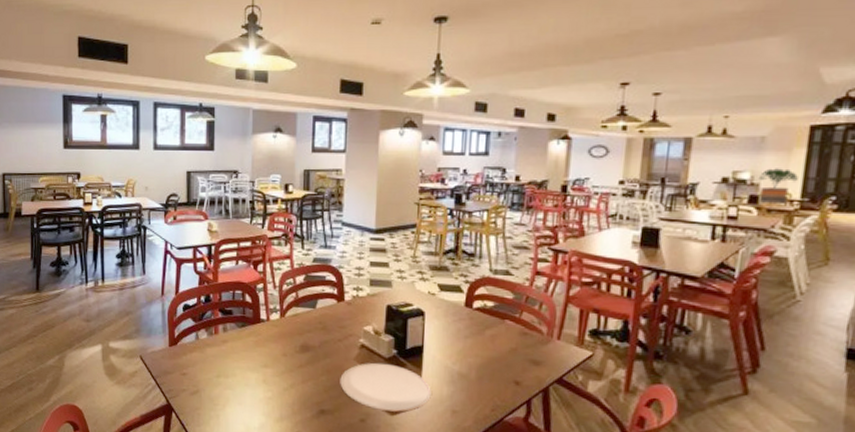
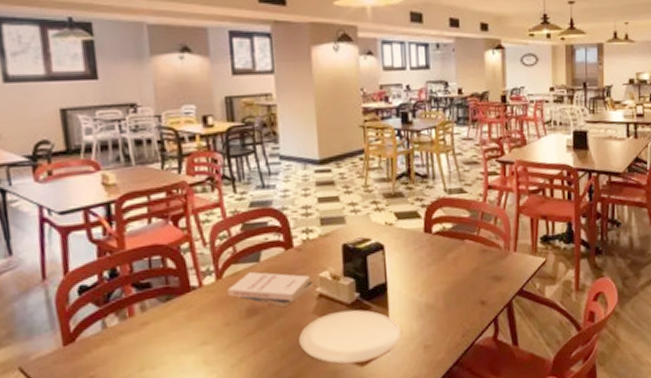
books: none [287,315,359,349] -> present [226,271,315,307]

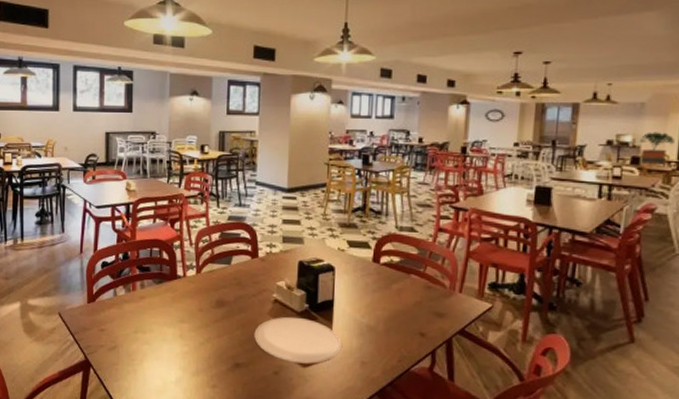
books: present [226,271,315,307] -> none [203,271,272,304]

